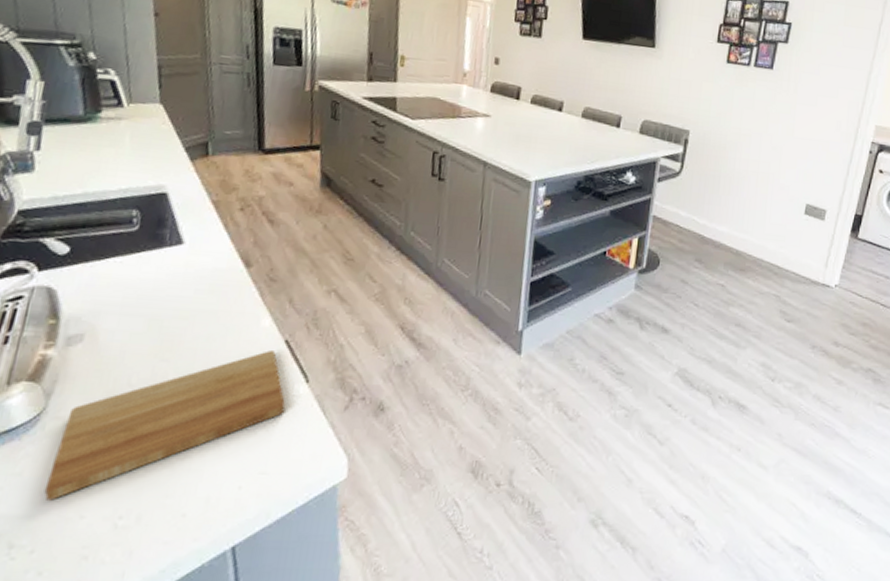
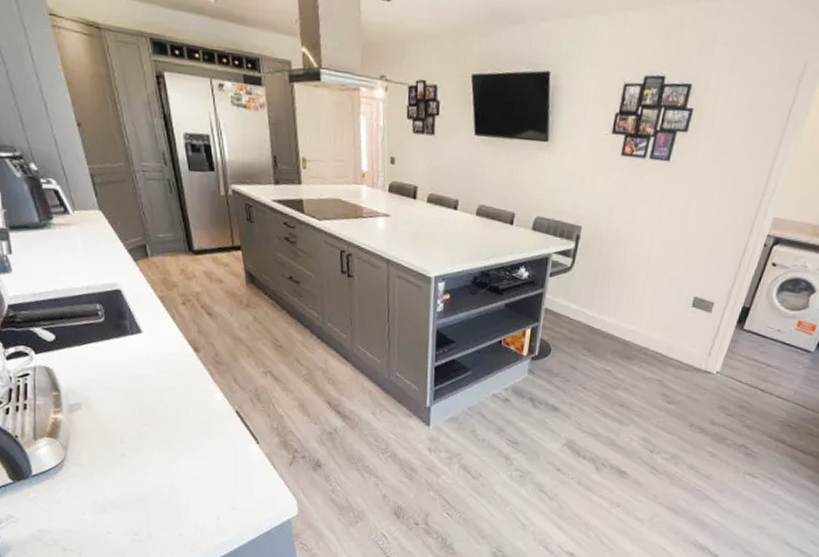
cutting board: present [44,351,286,501] -> none [79,419,244,521]

